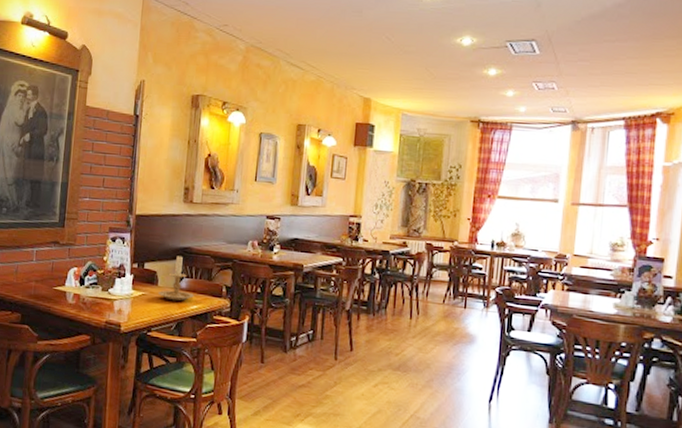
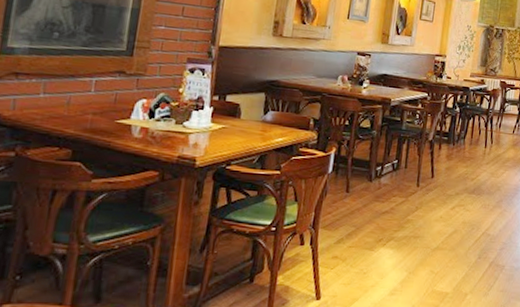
candle holder: present [157,255,194,302] -> none [239,87,280,134]

